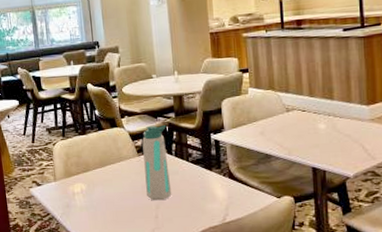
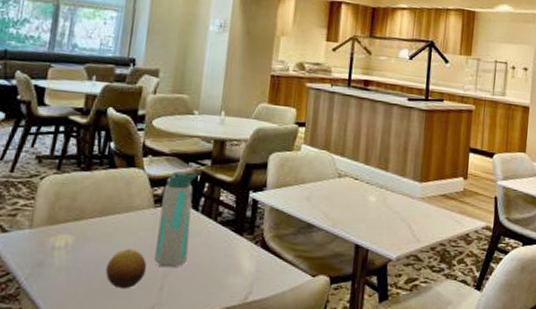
fruit: none [113,189,143,219] -> present [106,249,147,289]

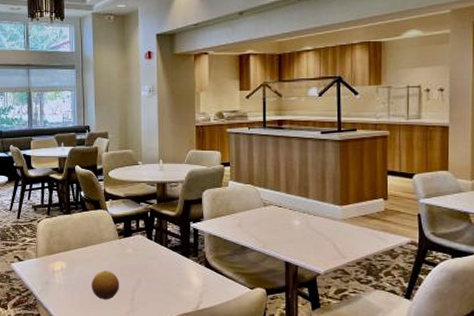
water bottle: present [154,171,199,268] -> none [124,210,149,284]

